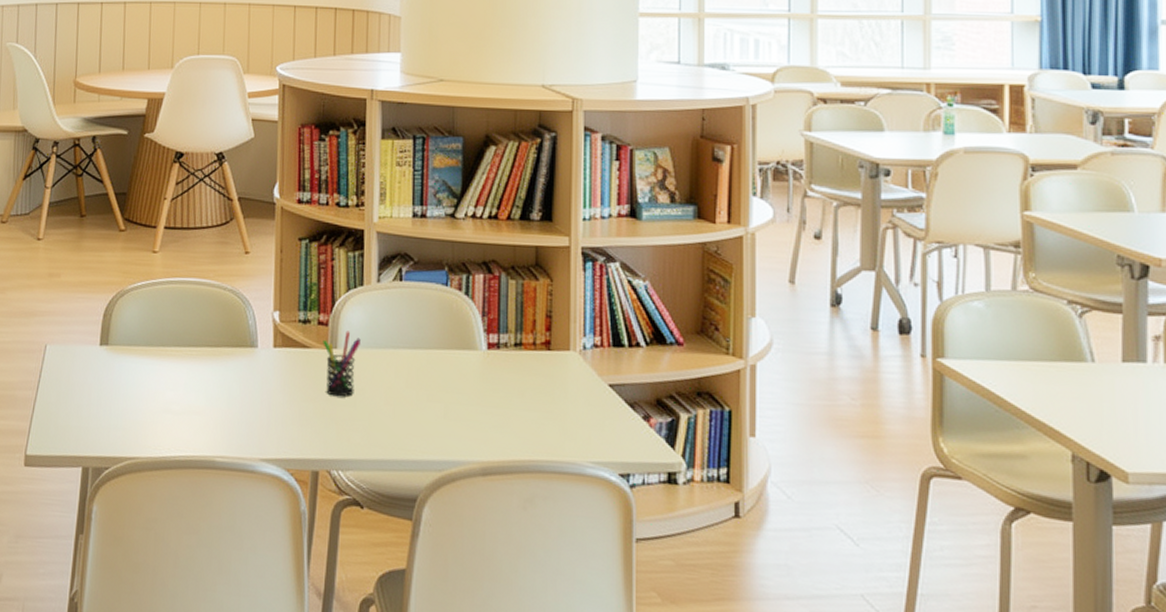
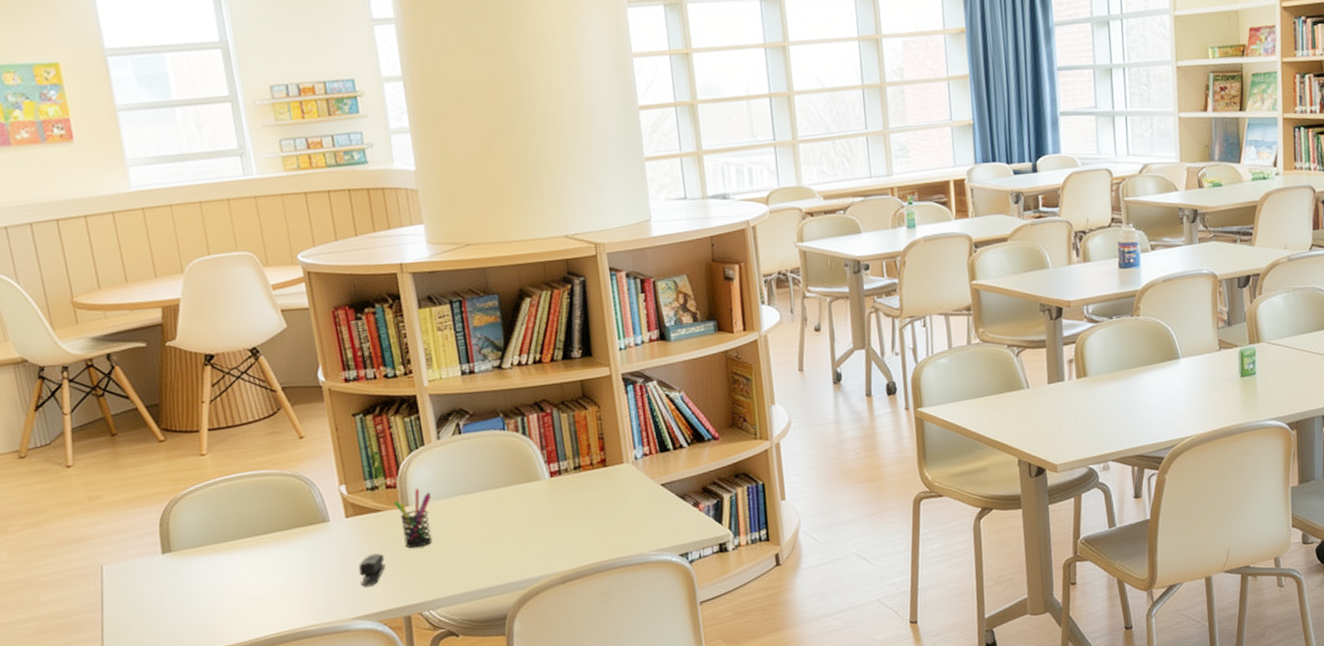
stapler: none [275,392,304,428] -> present [358,553,386,587]

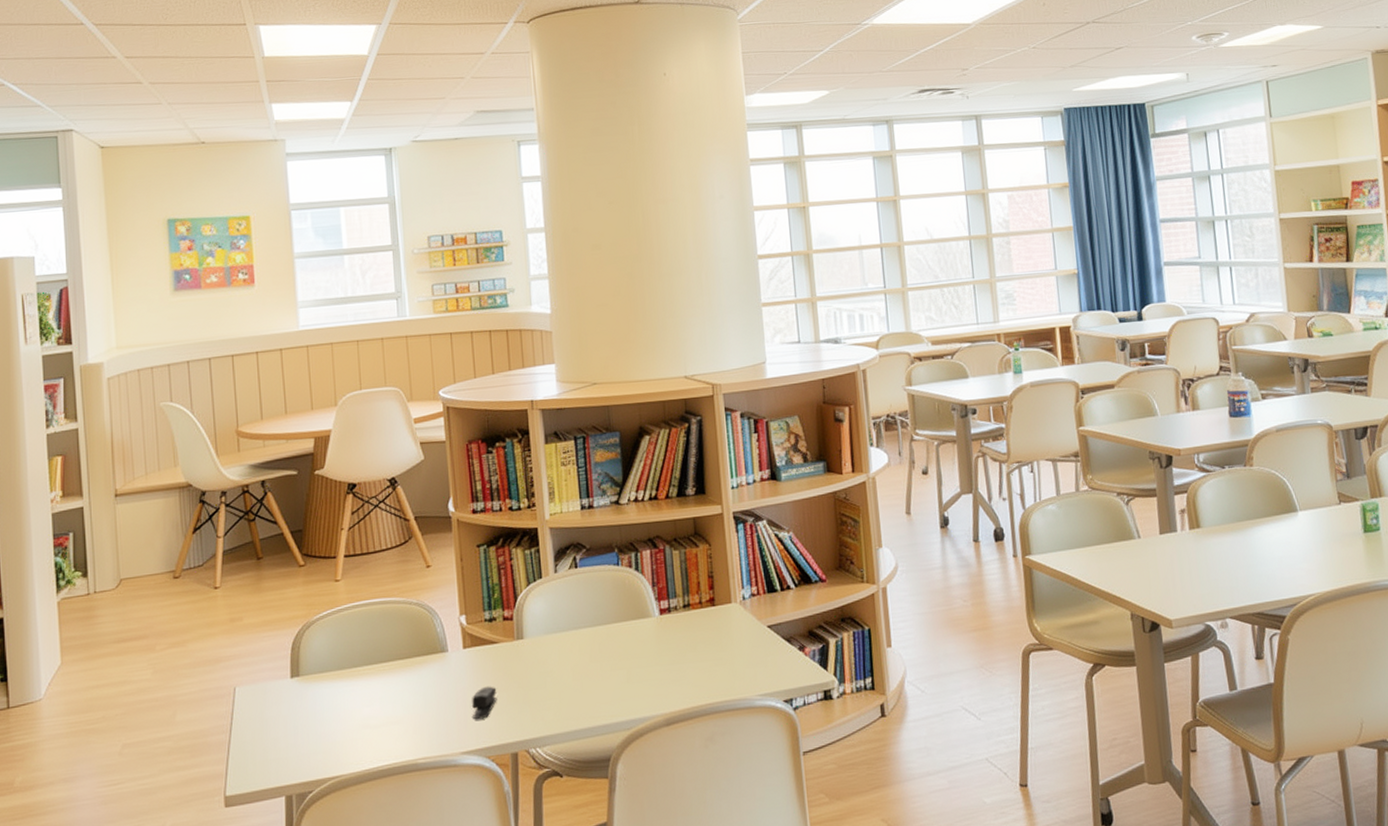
pen holder: present [394,488,433,548] -> none [509,621,545,683]

